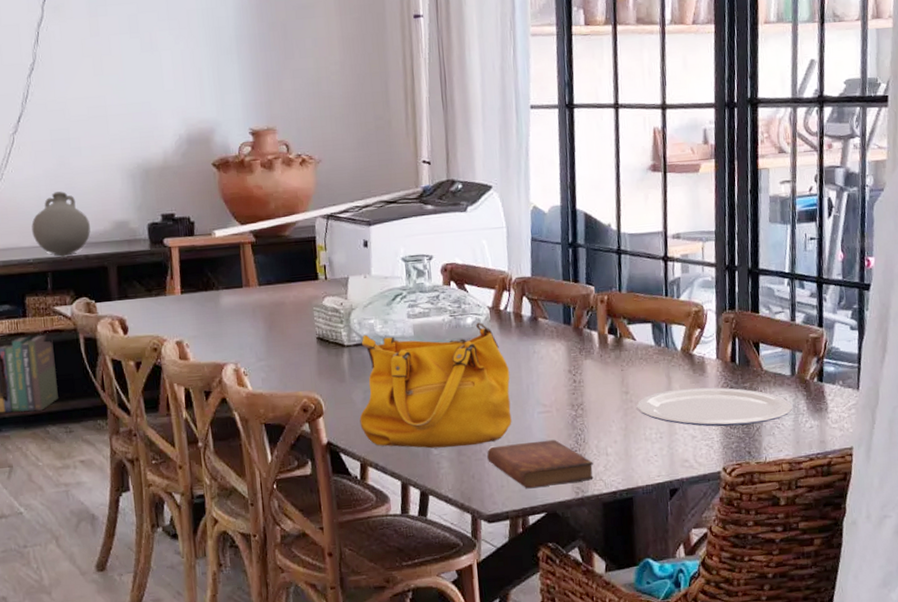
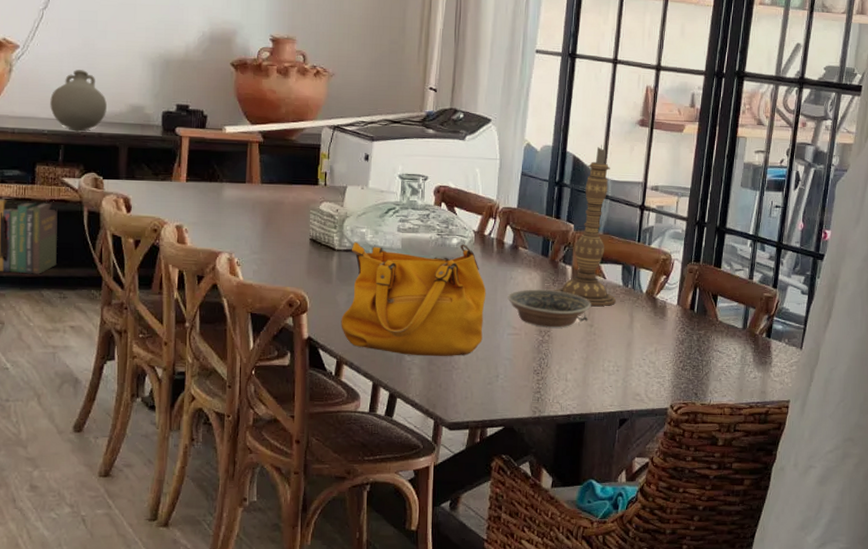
bible: present [487,439,594,489] -> none [456,360,553,403]
bowl: none [533,359,624,400] -> present [508,289,591,327]
candlestick: none [581,197,650,371] -> present [554,145,616,306]
plate: present [636,387,793,427] -> none [599,328,741,369]

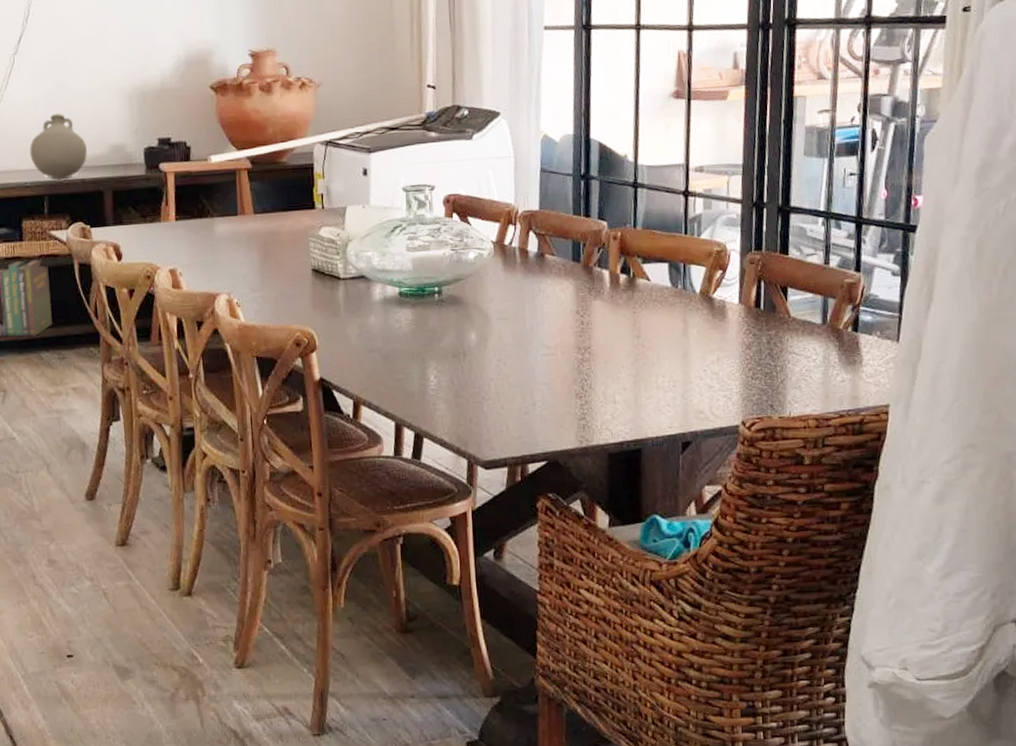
handbag: present [341,241,486,357] -> none [354,257,514,389]
bowl: present [508,289,591,327] -> none [538,299,636,343]
candlestick: present [554,145,616,306] -> none [590,126,665,314]

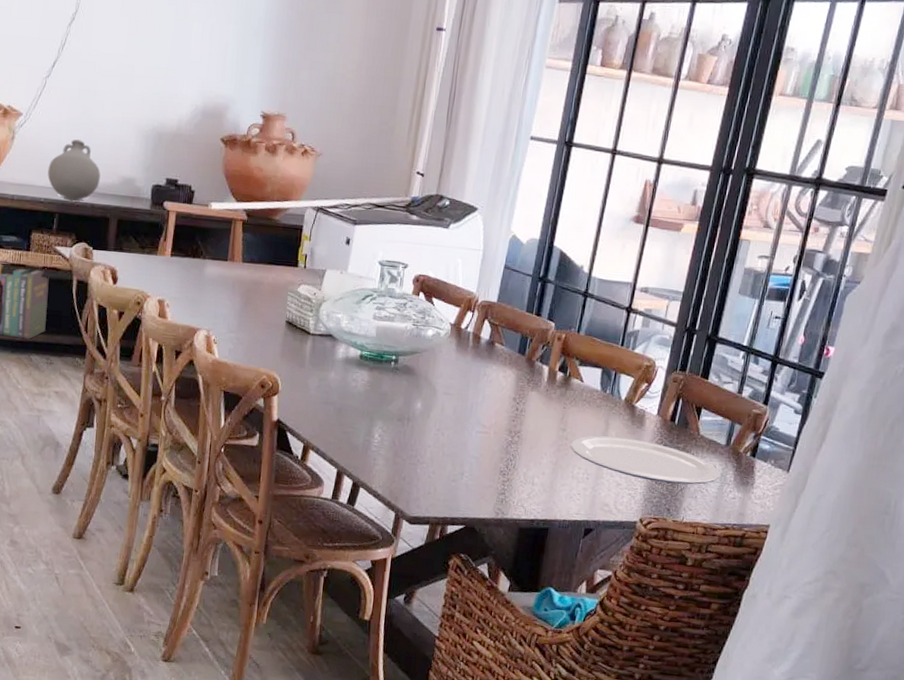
plate: none [648,334,823,377] -> present [570,435,721,485]

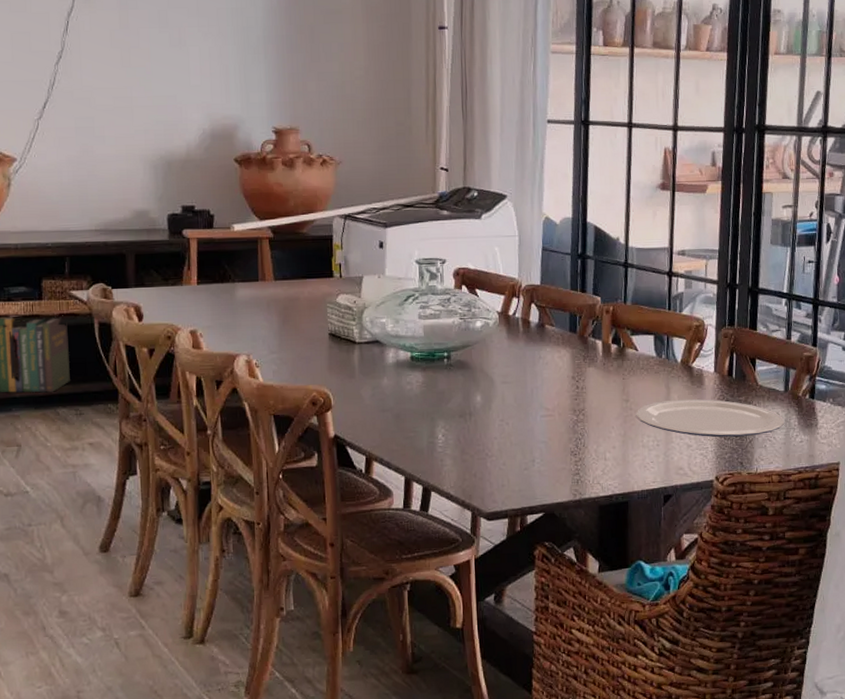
ceramic pot: present [47,139,100,201] -> none [52,178,110,242]

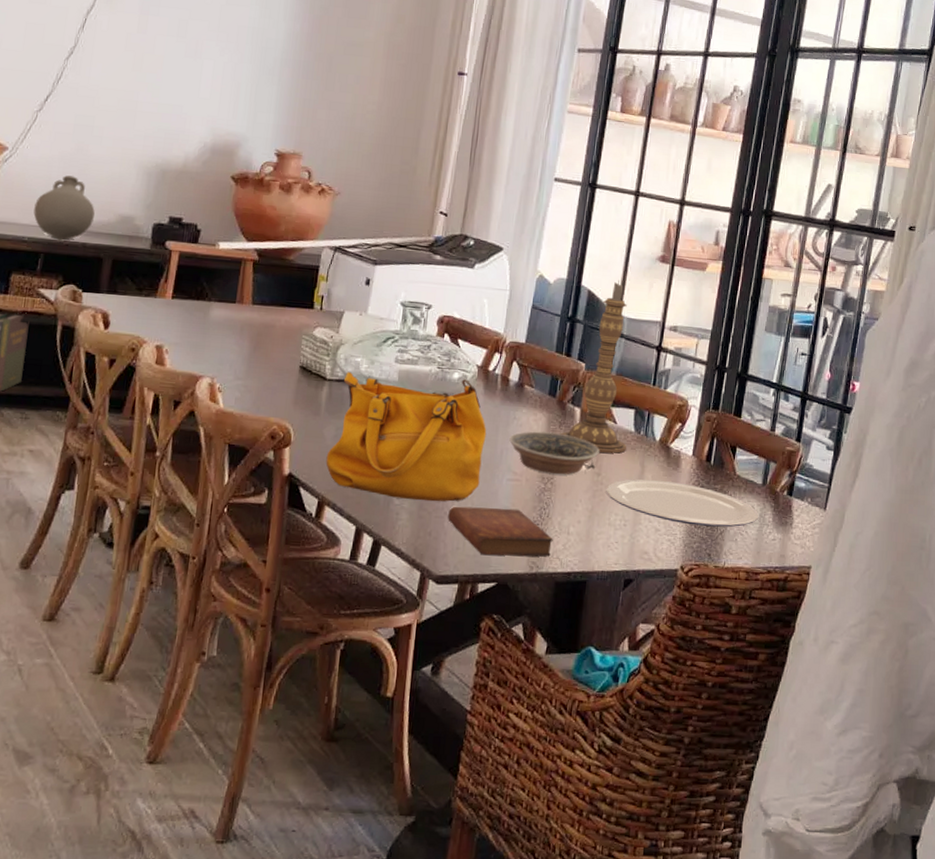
ceramic pot: none [52,178,110,242] -> present [33,175,95,241]
handbag: none [367,326,516,446] -> present [326,371,487,502]
bible: none [489,442,592,489] -> present [448,506,553,557]
bowl: none [538,366,625,405] -> present [509,431,600,475]
candlestick: none [585,212,650,380] -> present [560,280,627,453]

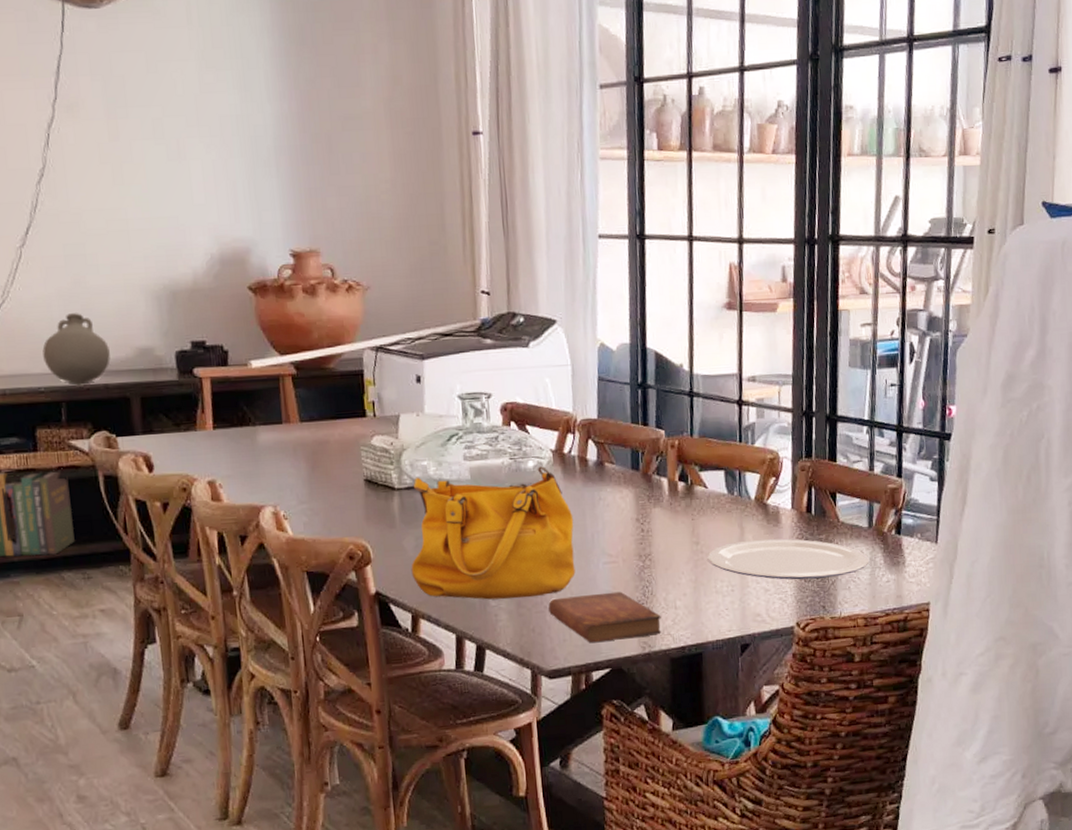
bowl: present [509,431,600,475] -> none [598,507,694,550]
candlestick: present [560,280,627,453] -> none [650,336,722,520]

